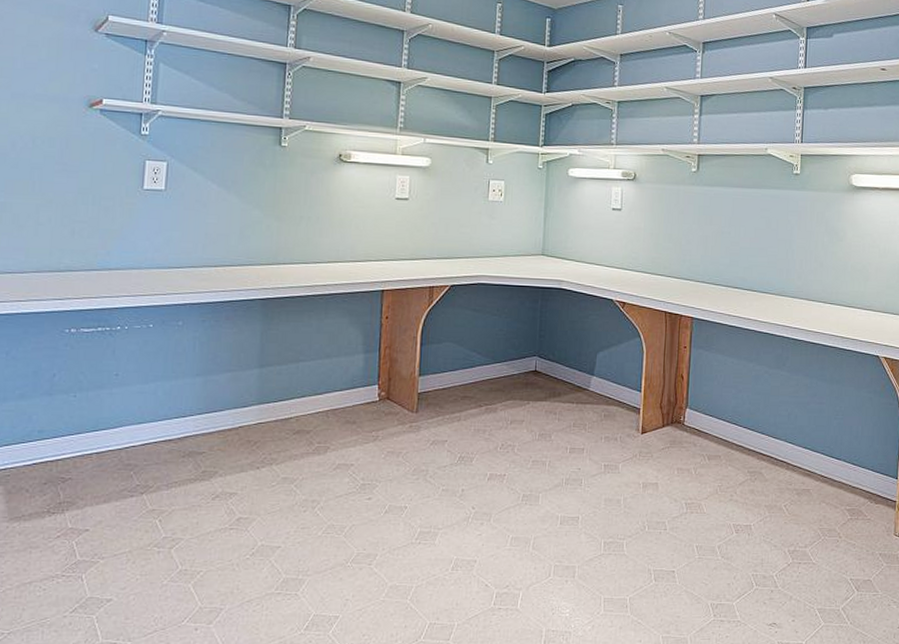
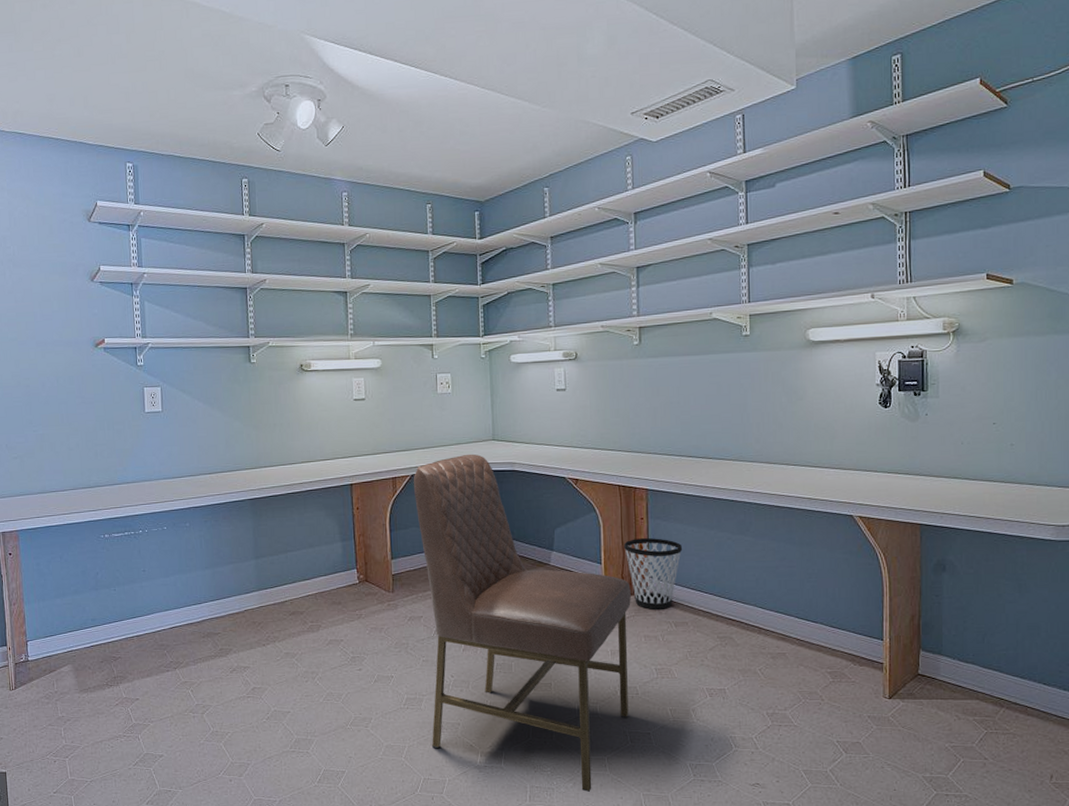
chair: none [442,267,668,635] -> present [413,454,631,792]
wastebasket: none [664,367,722,443] -> present [623,538,683,611]

